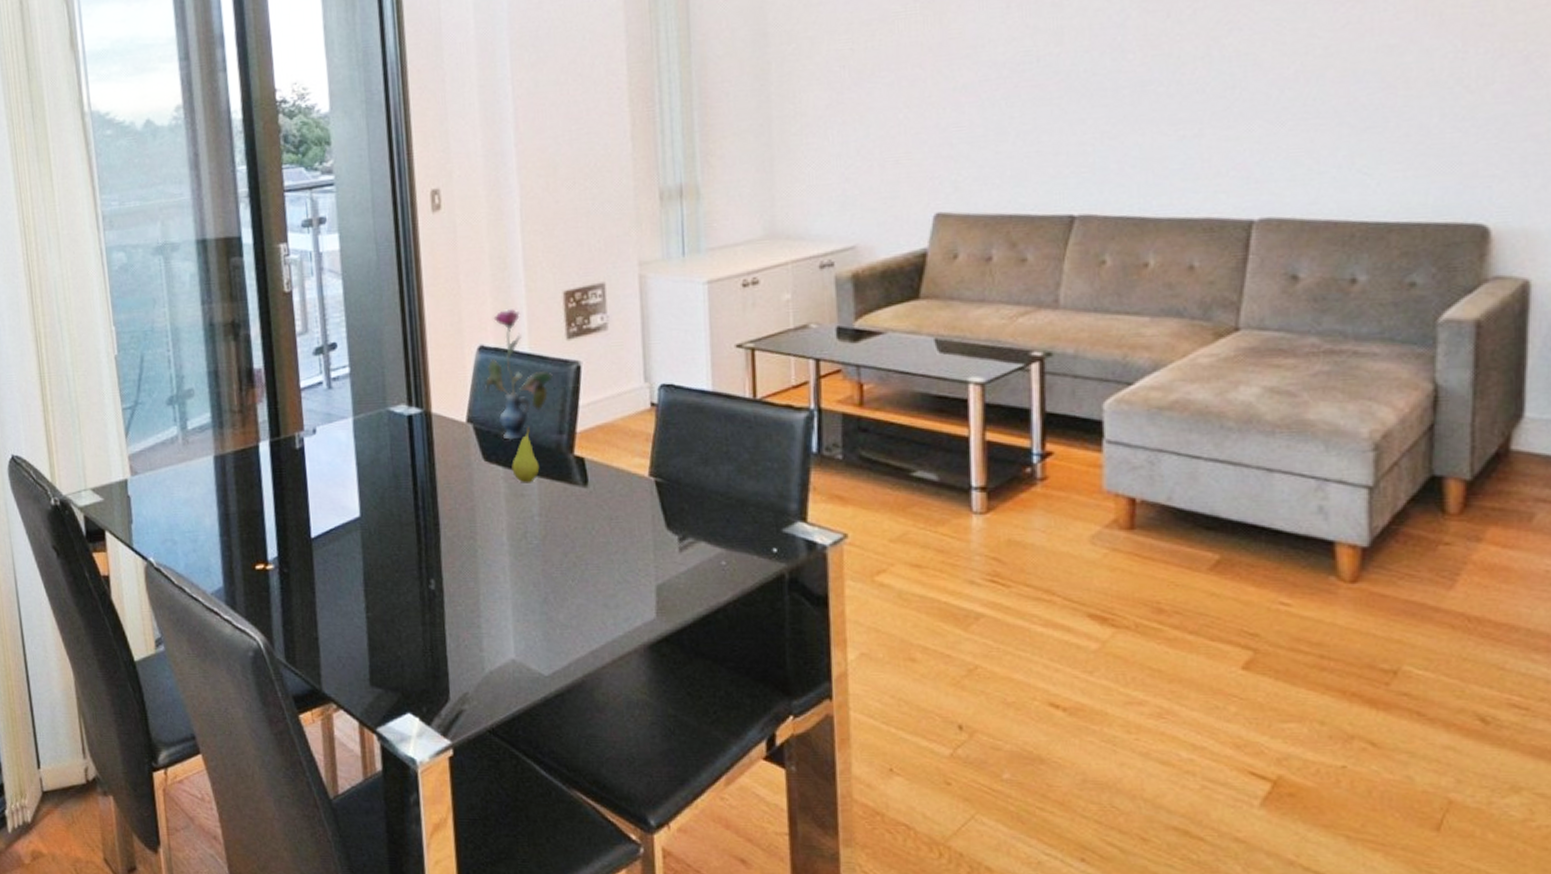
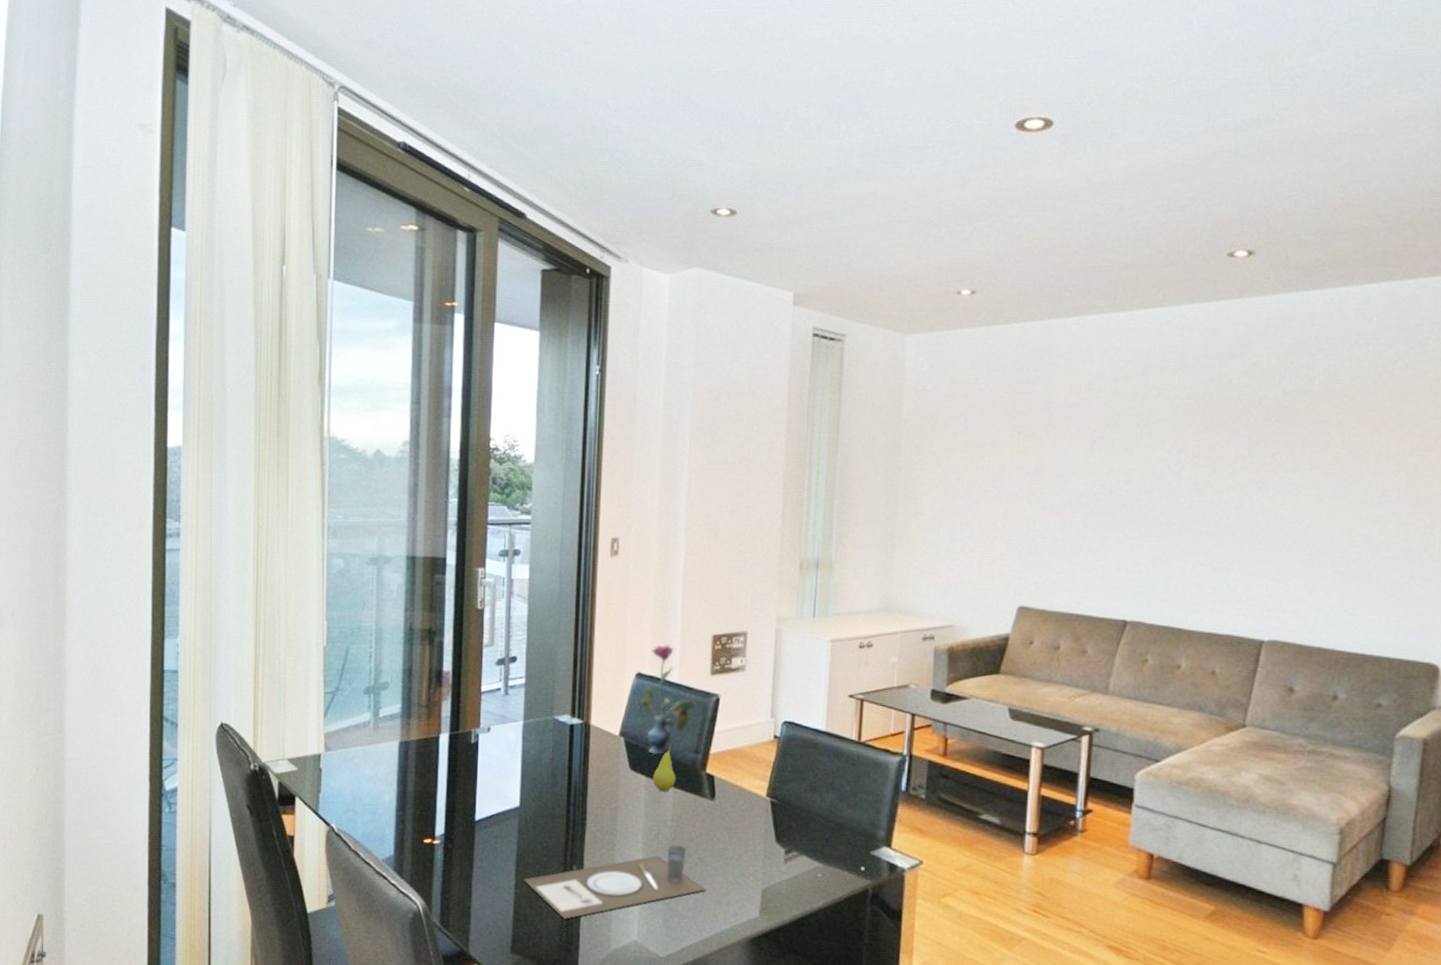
place setting: none [374,544,590,642] -> present [523,845,707,919]

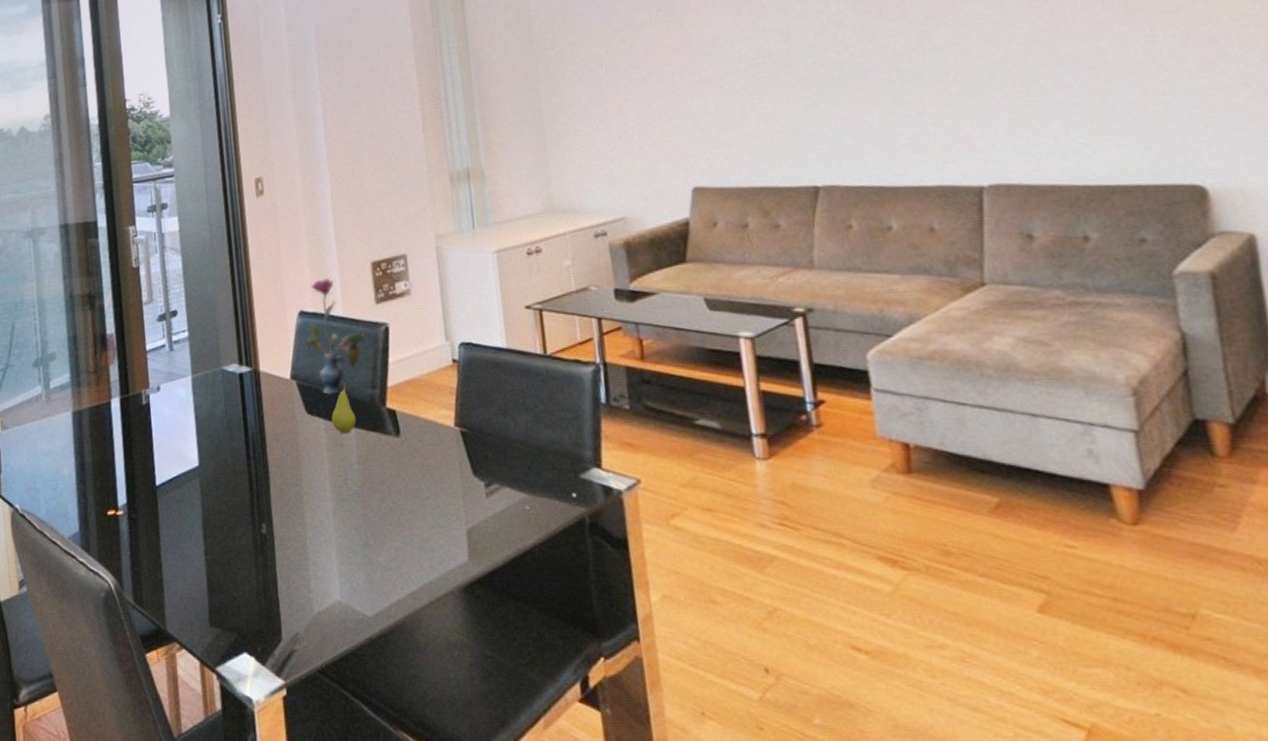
place setting: present [523,845,707,919] -> none [212,490,407,584]

